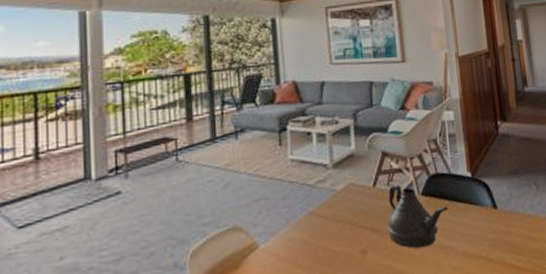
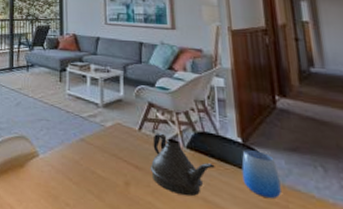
cup: none [471,182,505,228] -> present [241,150,281,199]

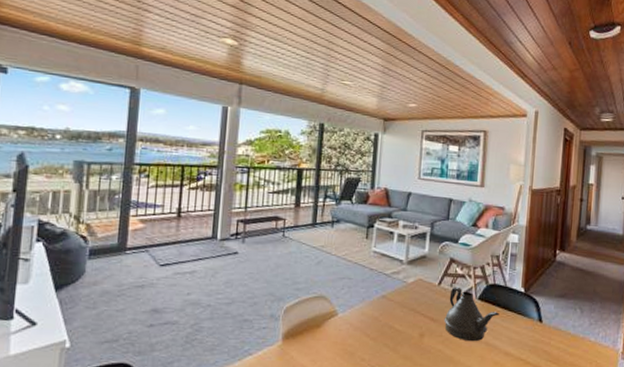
cup: present [241,150,281,199] -> none [519,298,548,338]

